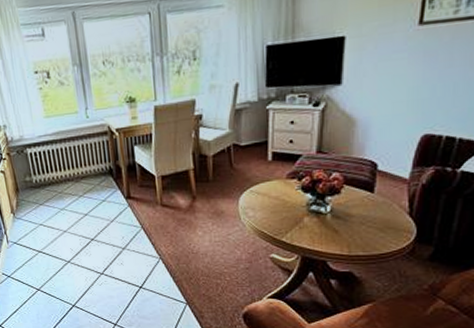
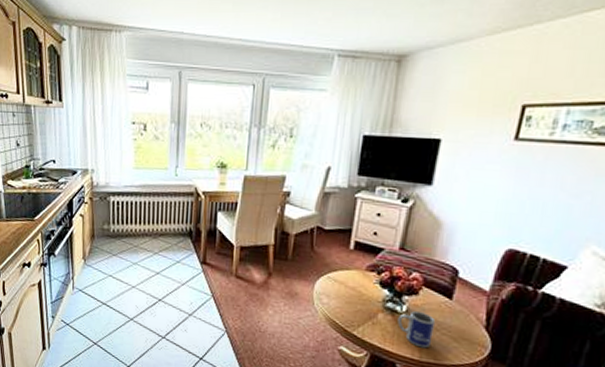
mug: none [324,208,361,243] -> present [398,310,436,348]

